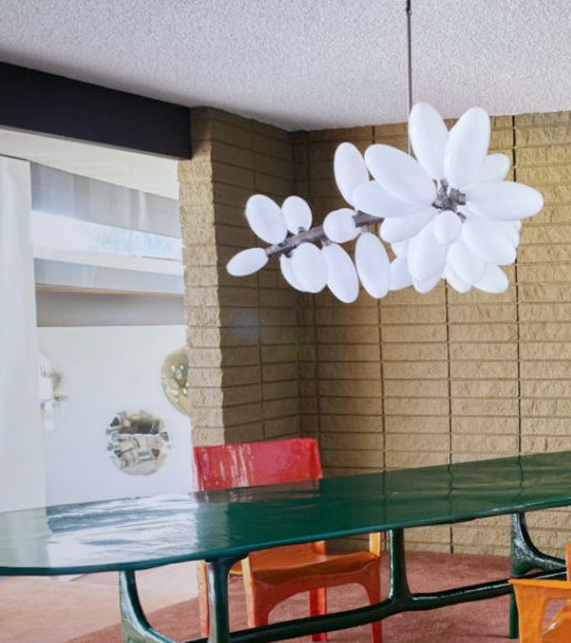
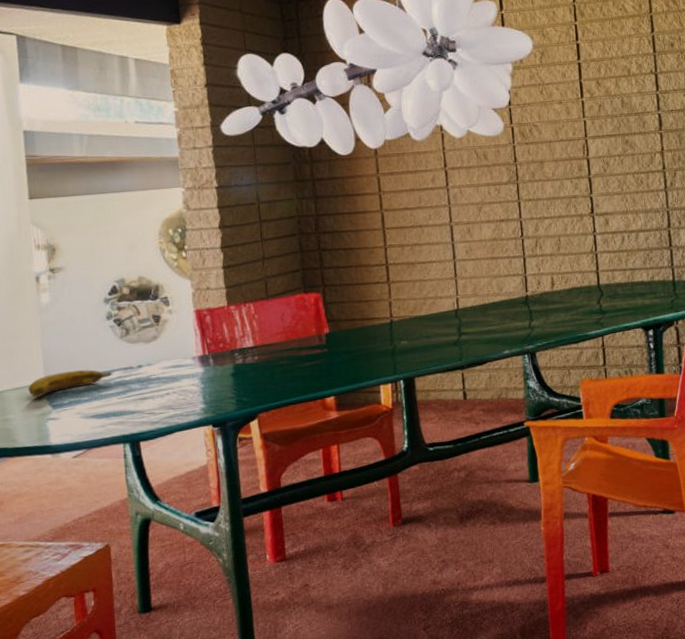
banana: none [30,497,111,521] -> present [28,370,112,398]

